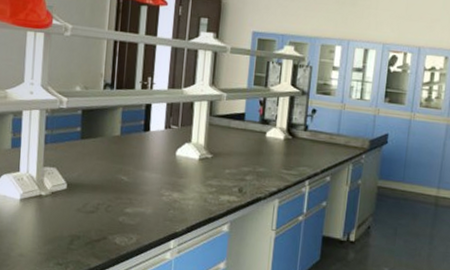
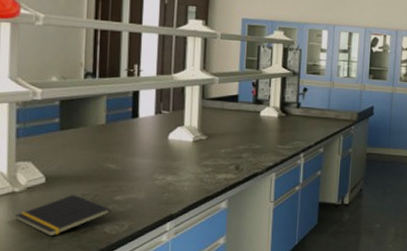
notepad: none [41,203,122,242] -> present [15,195,111,237]

